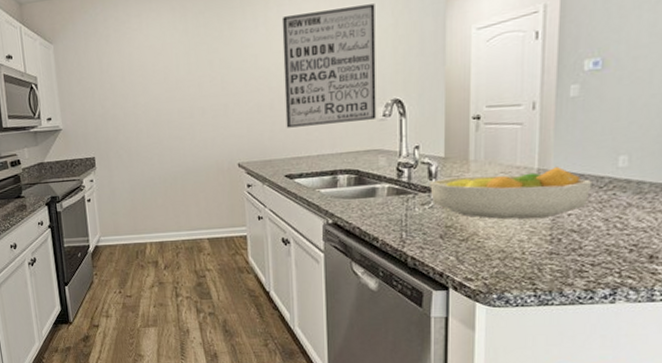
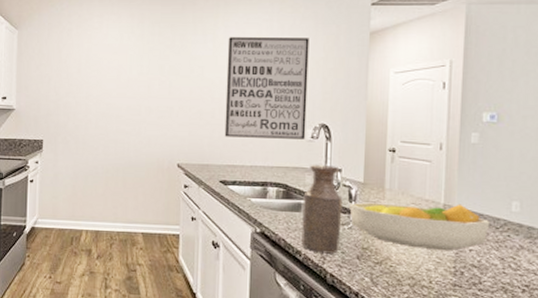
bottle: none [377,143,422,237] -> present [301,164,343,254]

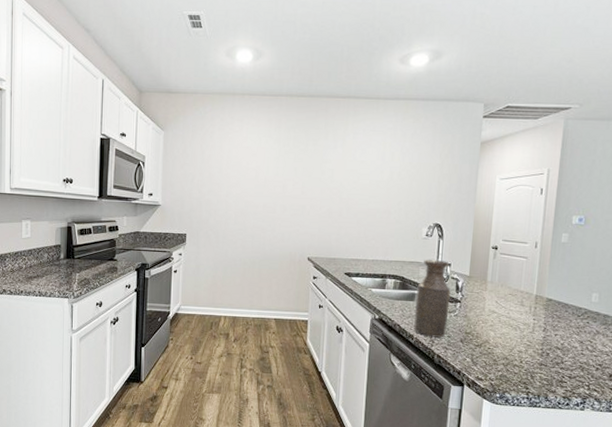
wall art: present [224,37,309,139] -> none [350,143,428,237]
fruit bowl: present [349,202,491,251] -> none [456,293,574,336]

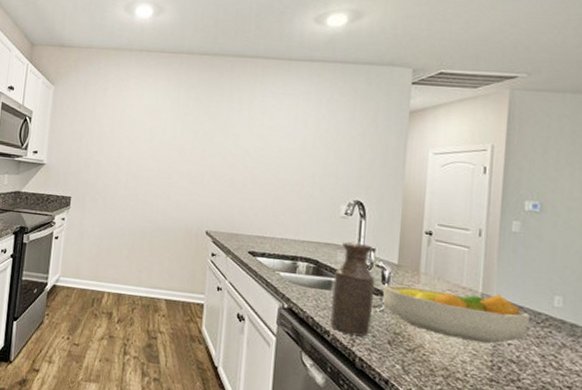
fruit bowl: none [456,293,574,336] -> present [382,285,531,344]

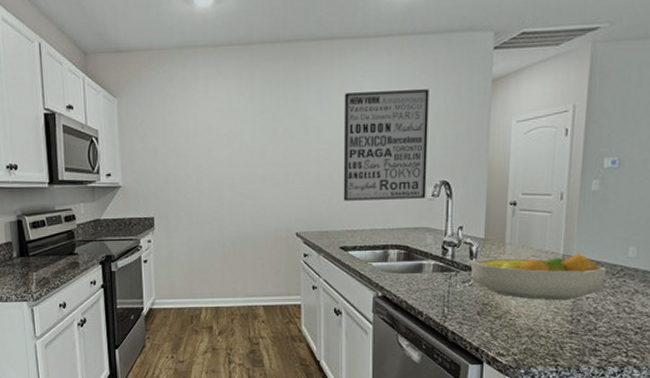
wall art: none [255,107,347,215] -> present [343,89,429,201]
bottle: present [330,241,375,337] -> none [423,223,464,312]

